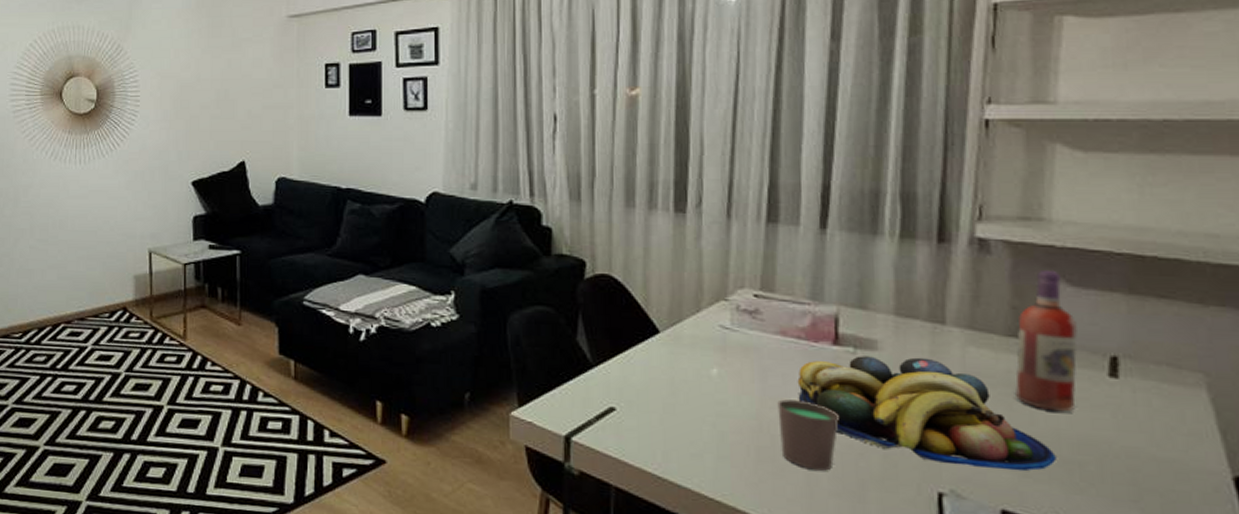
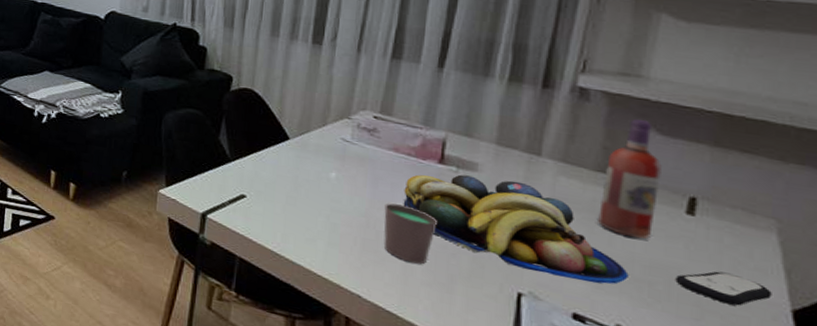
remote control: none [1107,441,1210,480] -> present [675,271,772,306]

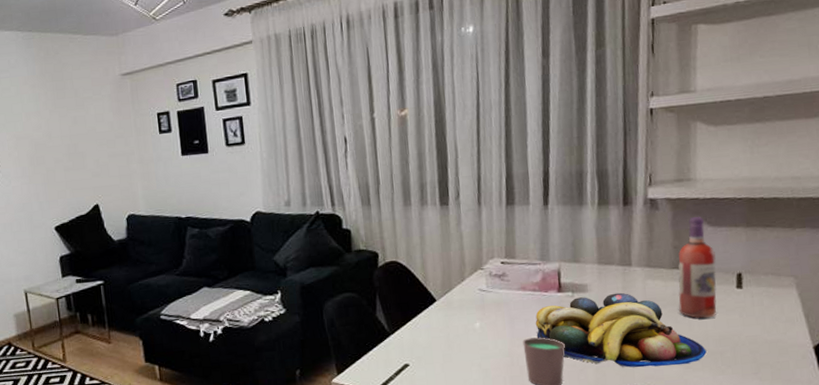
remote control: present [675,271,772,306] -> none [737,329,800,355]

